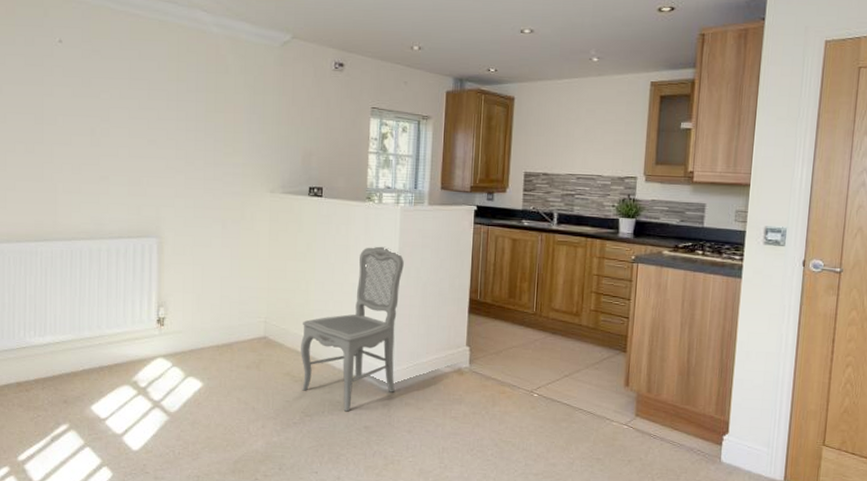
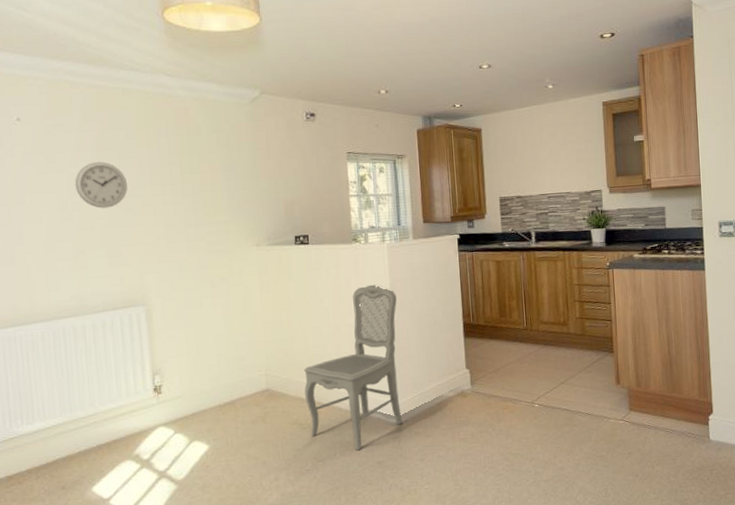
wall clock: none [105,91,155,137] -> present [74,162,128,209]

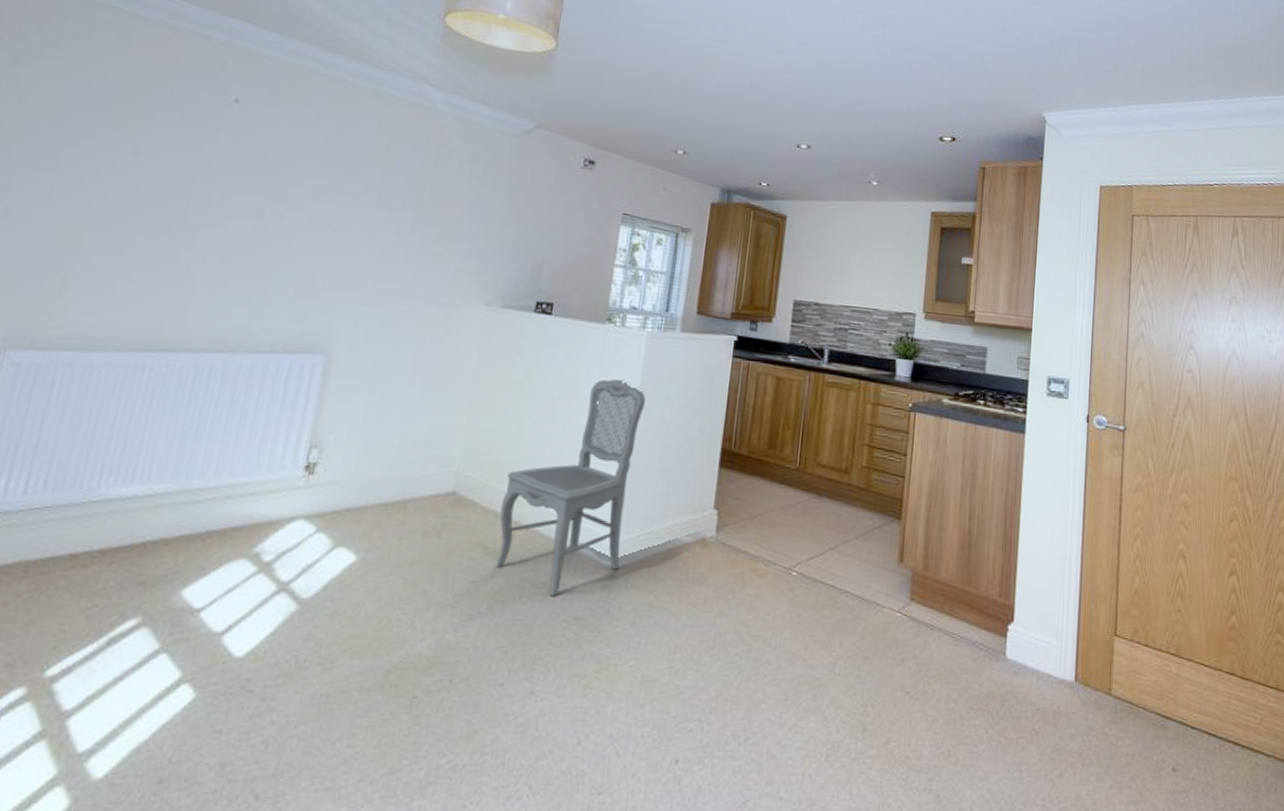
wall clock: present [74,162,128,209] -> none [281,167,348,226]

